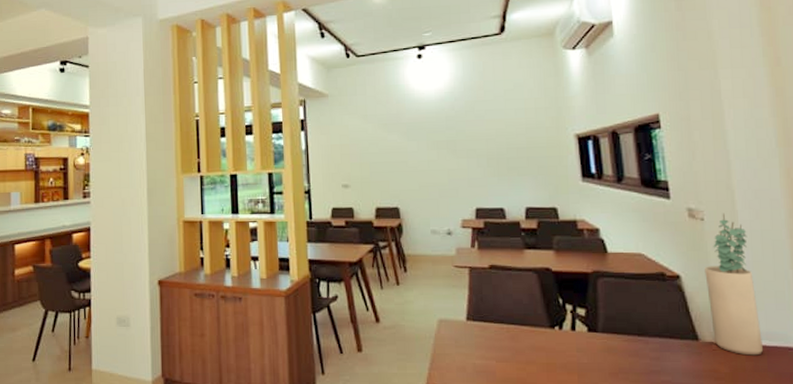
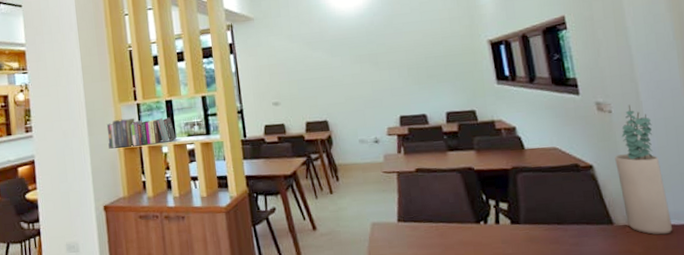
books: none [167,190,198,221] -> present [106,117,135,149]
books: none [192,192,240,220] -> present [130,117,177,146]

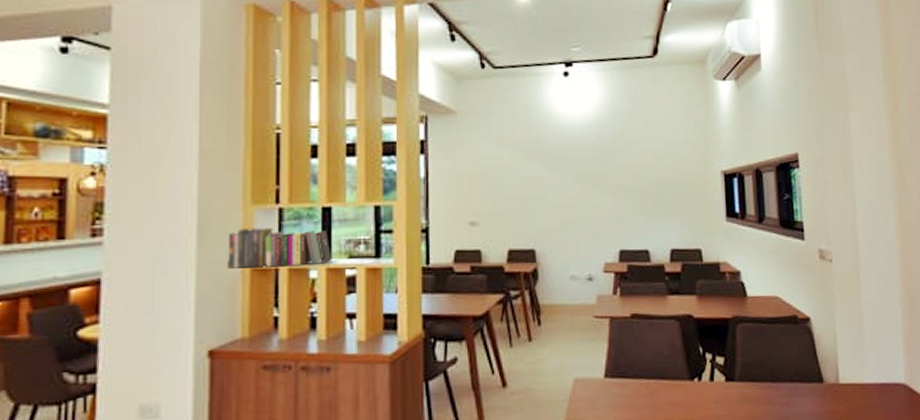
vase: present [615,104,673,235] -> none [831,254,876,394]

